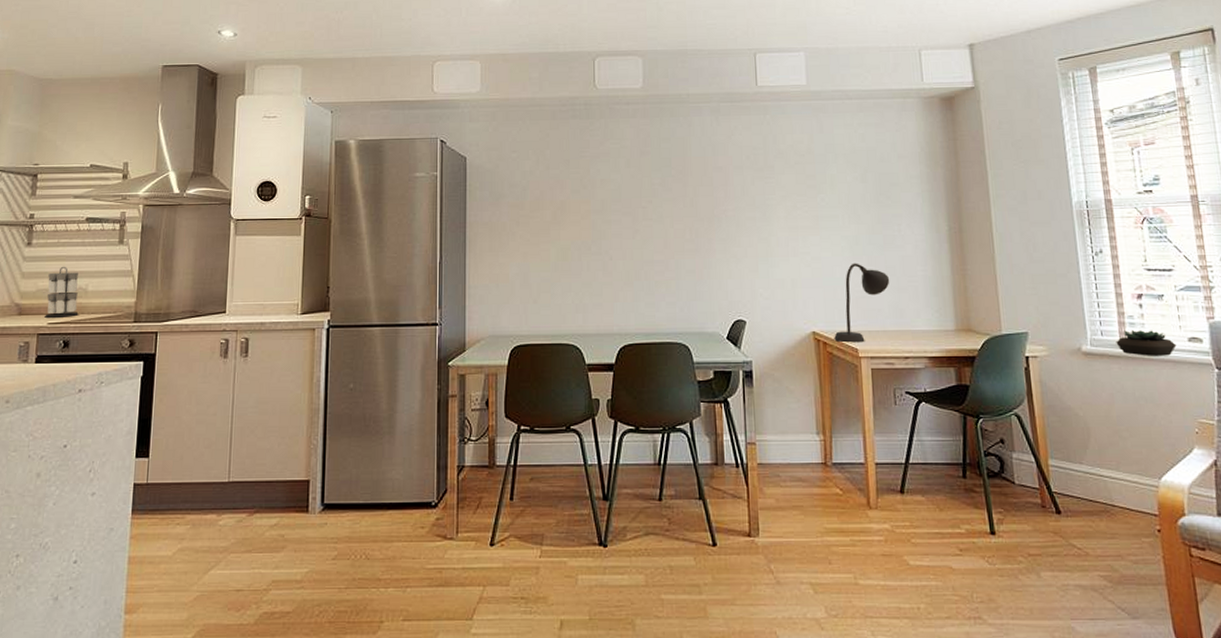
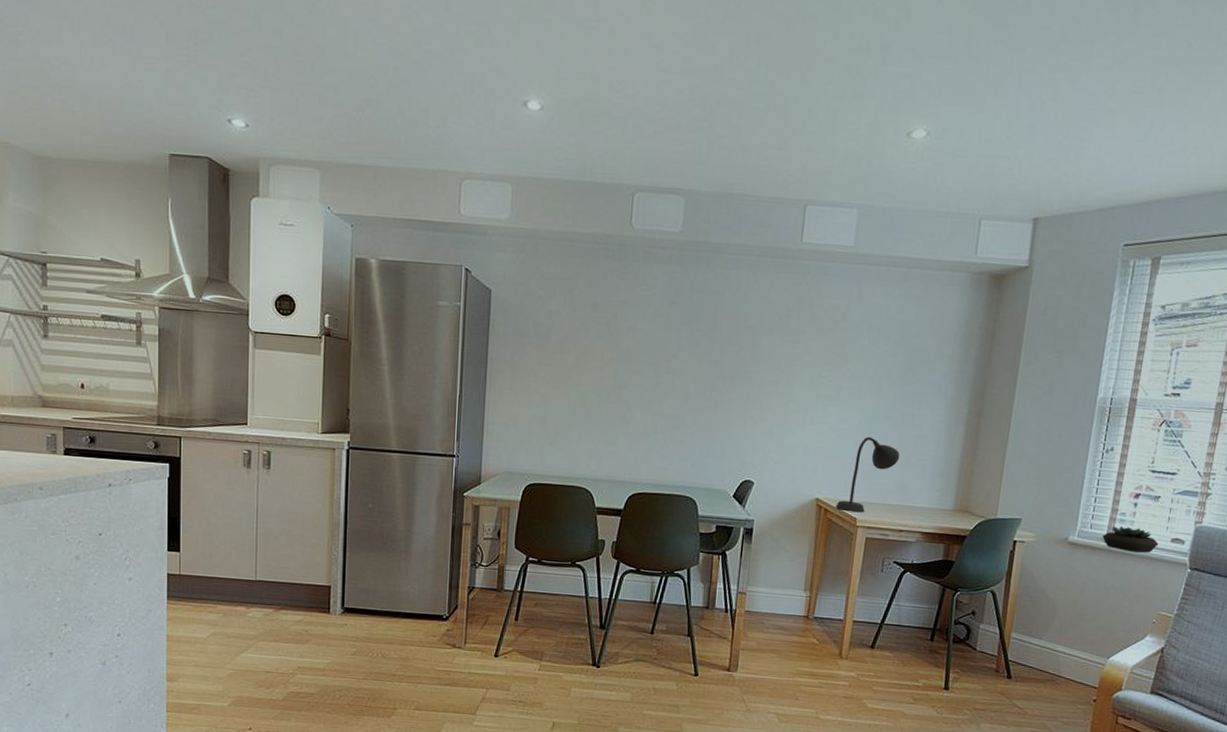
spice rack: present [45,266,79,318] -> none [68,362,102,414]

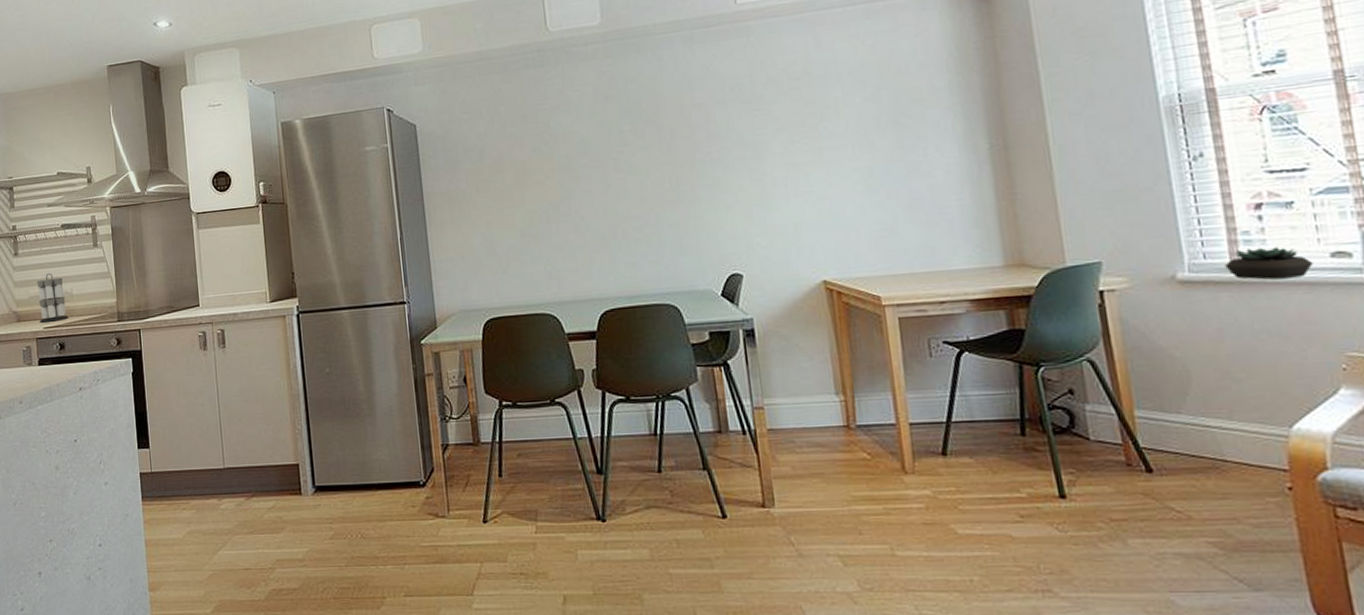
spice rack: none [68,362,102,414] -> present [37,272,69,323]
desk lamp: present [835,436,900,513] -> none [850,197,917,291]

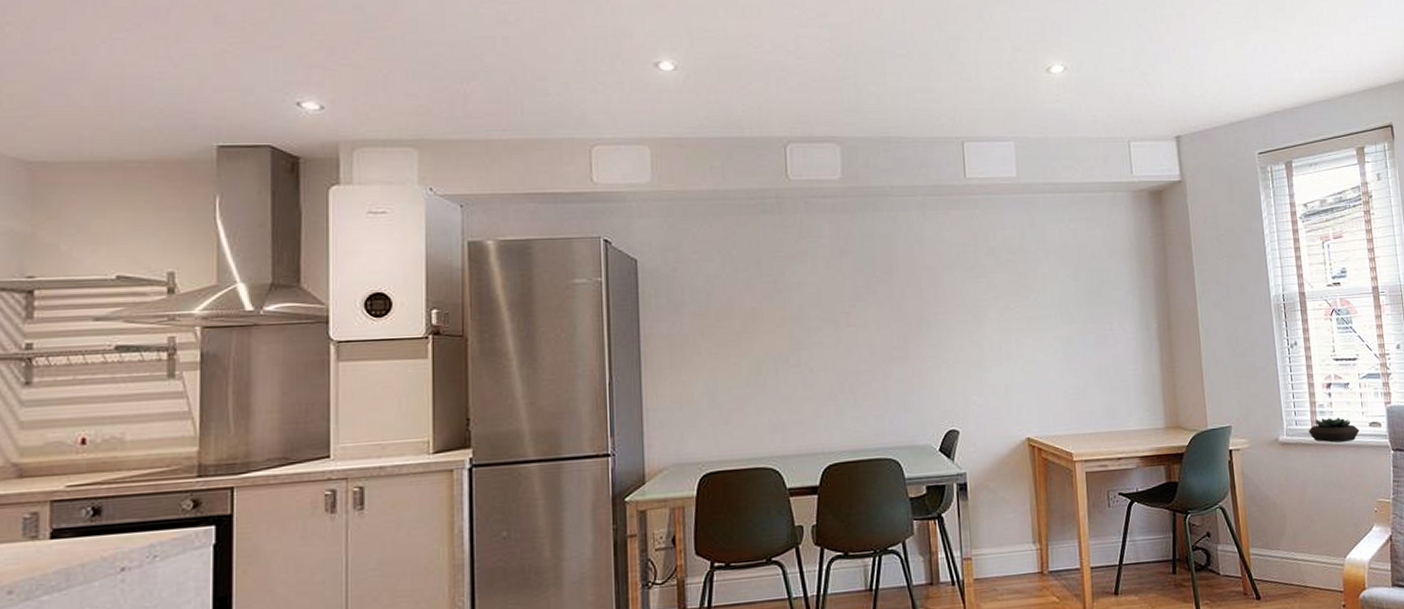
spice rack: present [37,272,69,323] -> none [60,410,113,479]

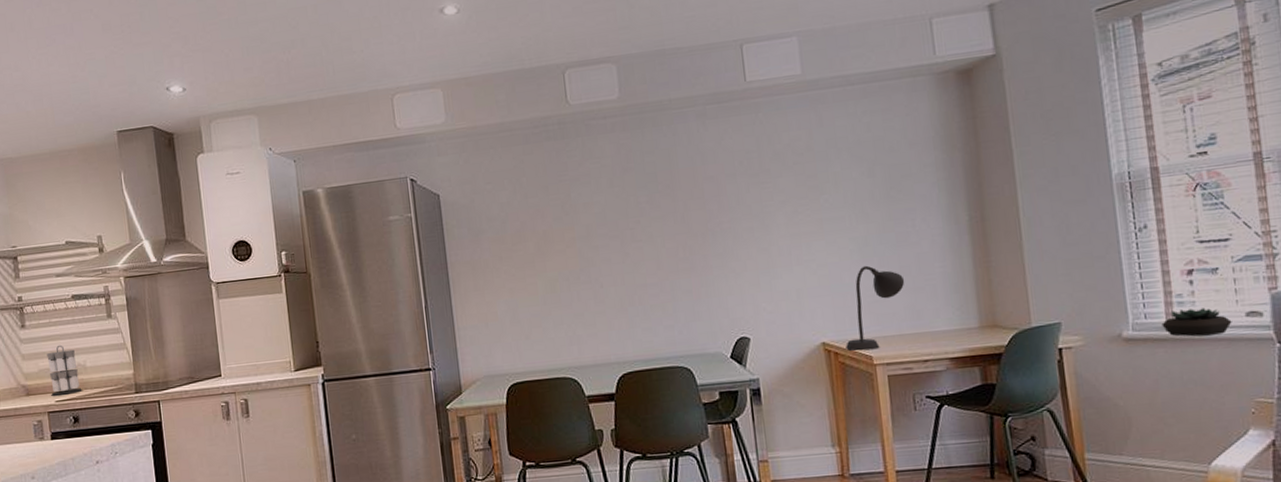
spice rack: none [60,410,113,479] -> present [47,344,82,396]
desk lamp: none [1048,364,1103,448] -> present [845,265,905,351]

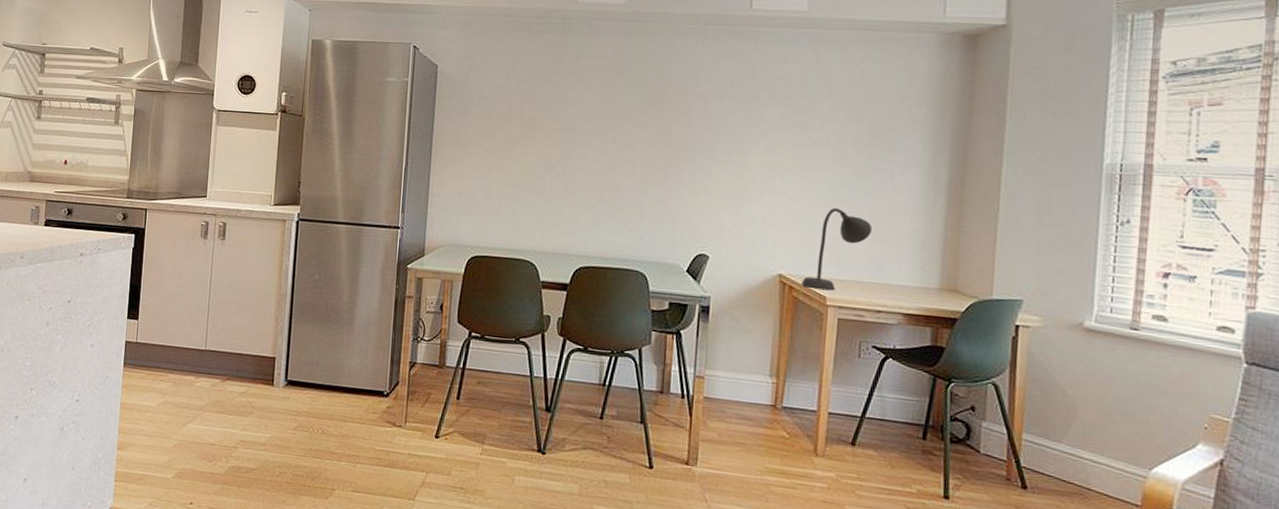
spice rack: present [47,344,82,396] -> none [52,141,80,188]
succulent plant: present [1161,307,1232,337] -> none [1126,310,1201,344]

